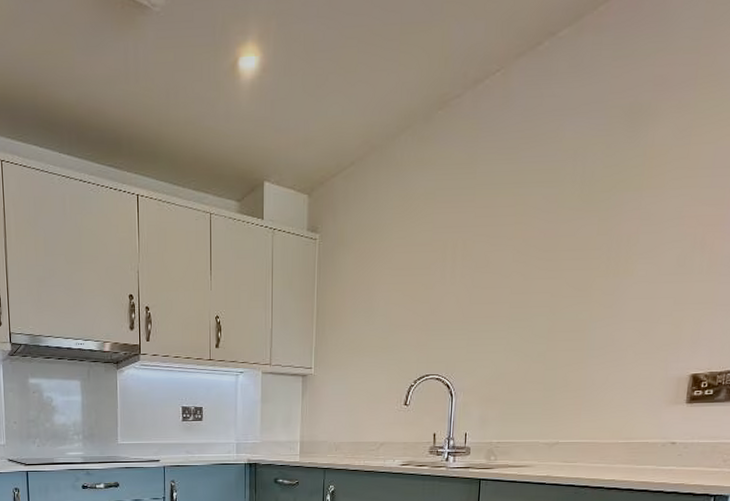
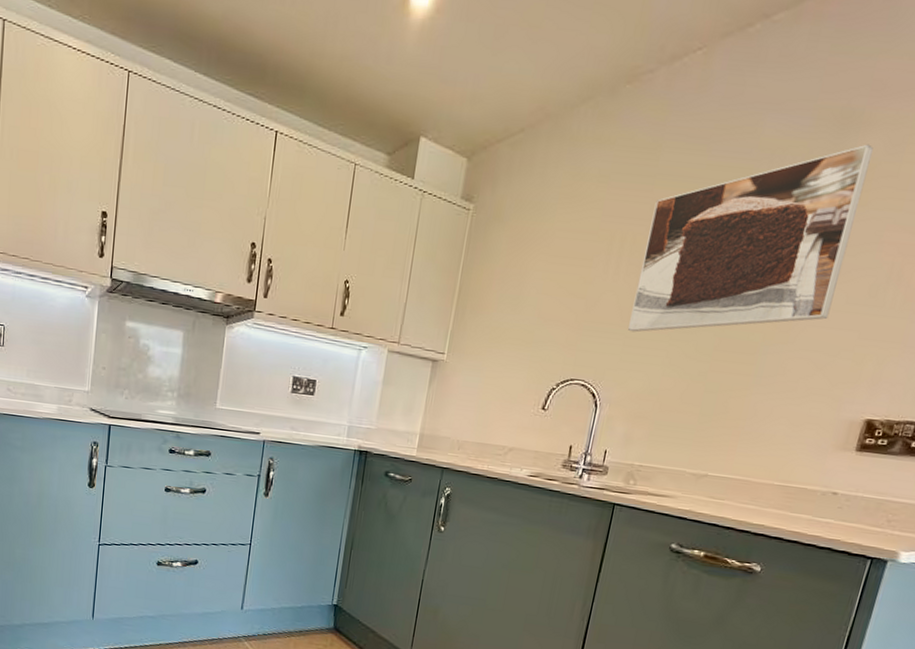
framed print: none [470,133,663,326] -> present [628,144,873,332]

